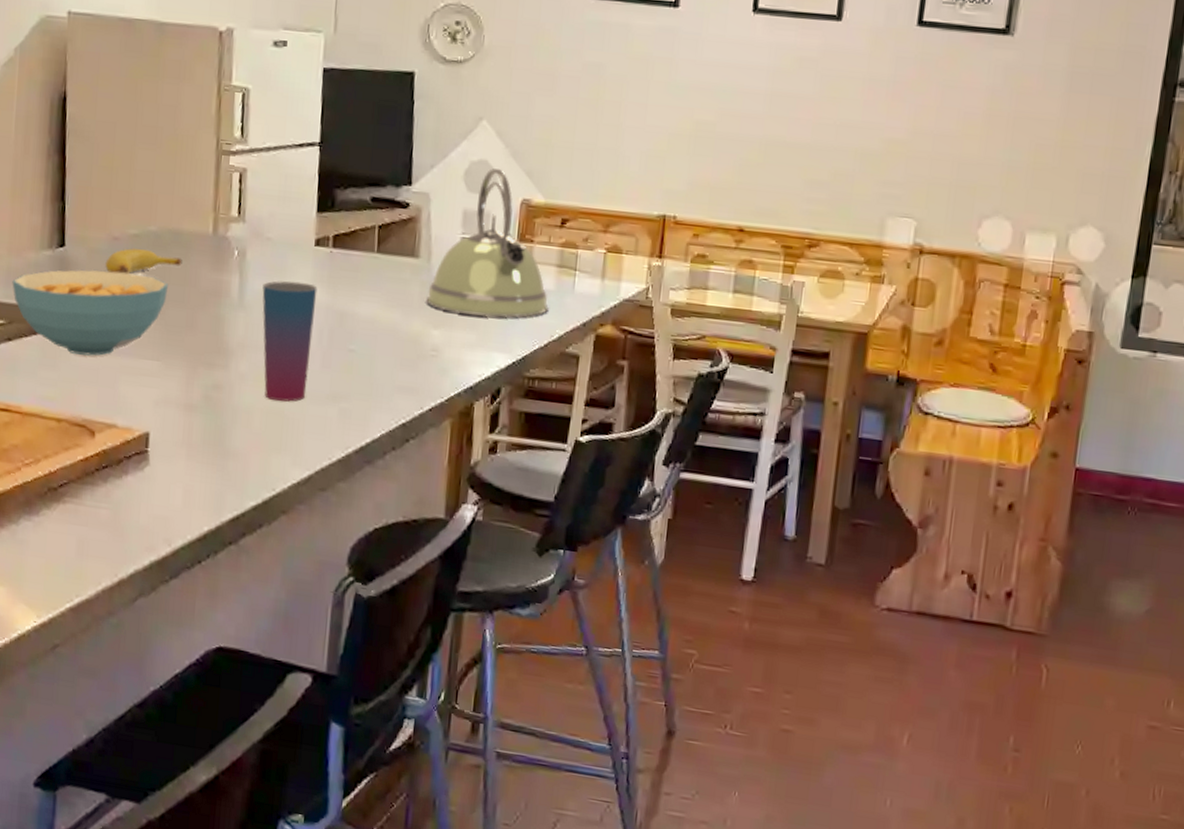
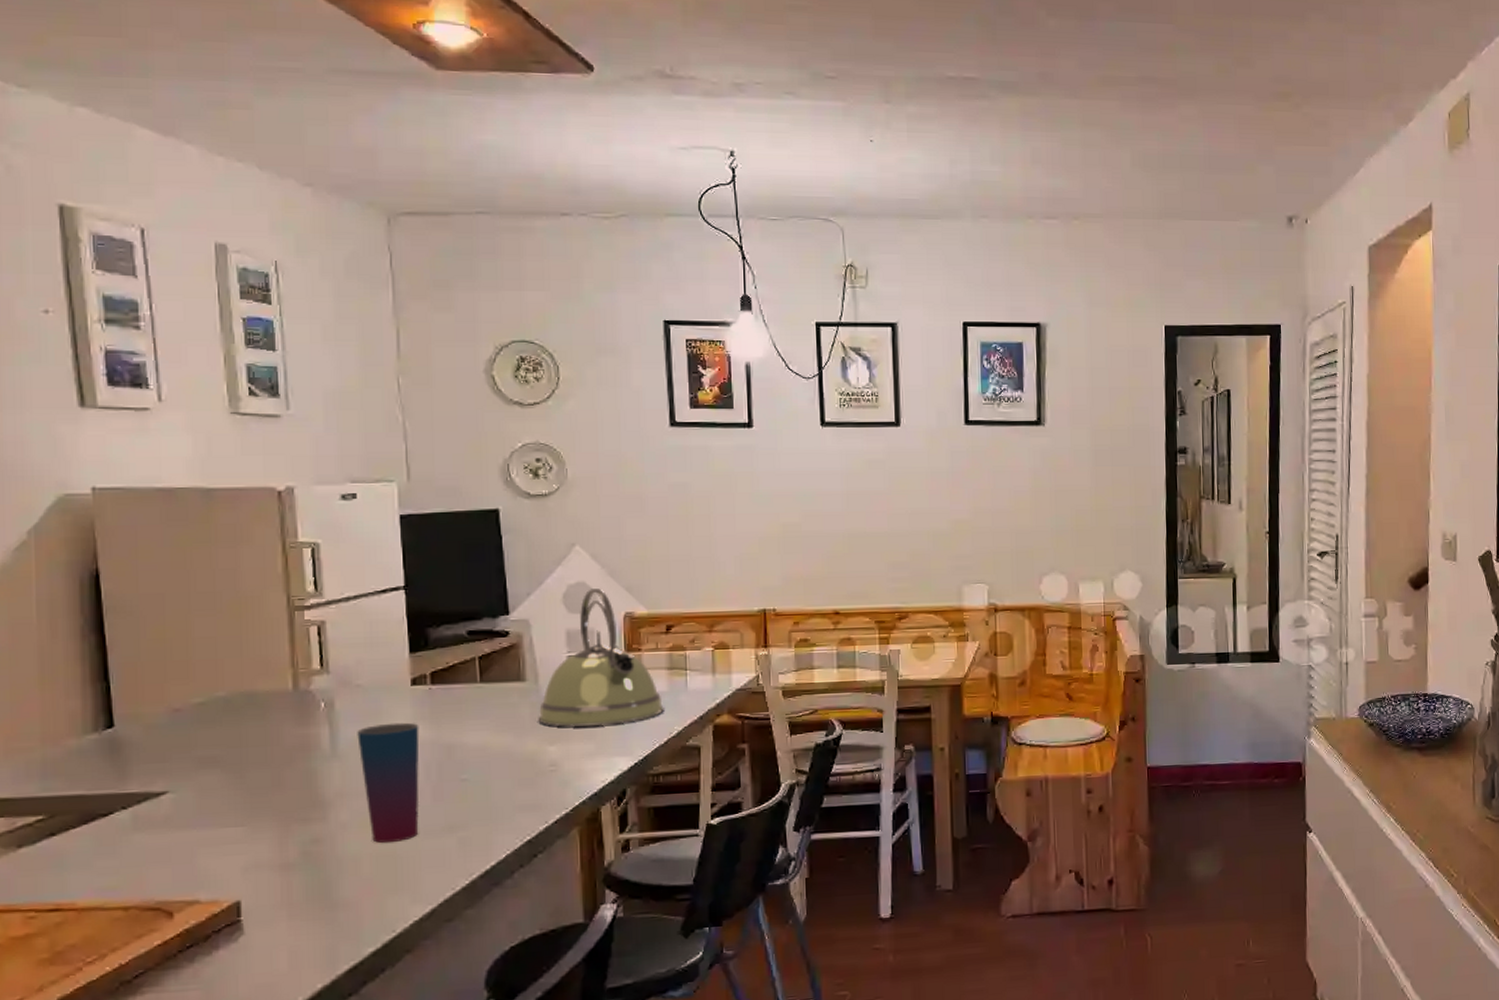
cereal bowl: present [12,270,169,356] -> none [50,742,247,836]
banana: present [105,247,182,275] -> none [167,716,260,746]

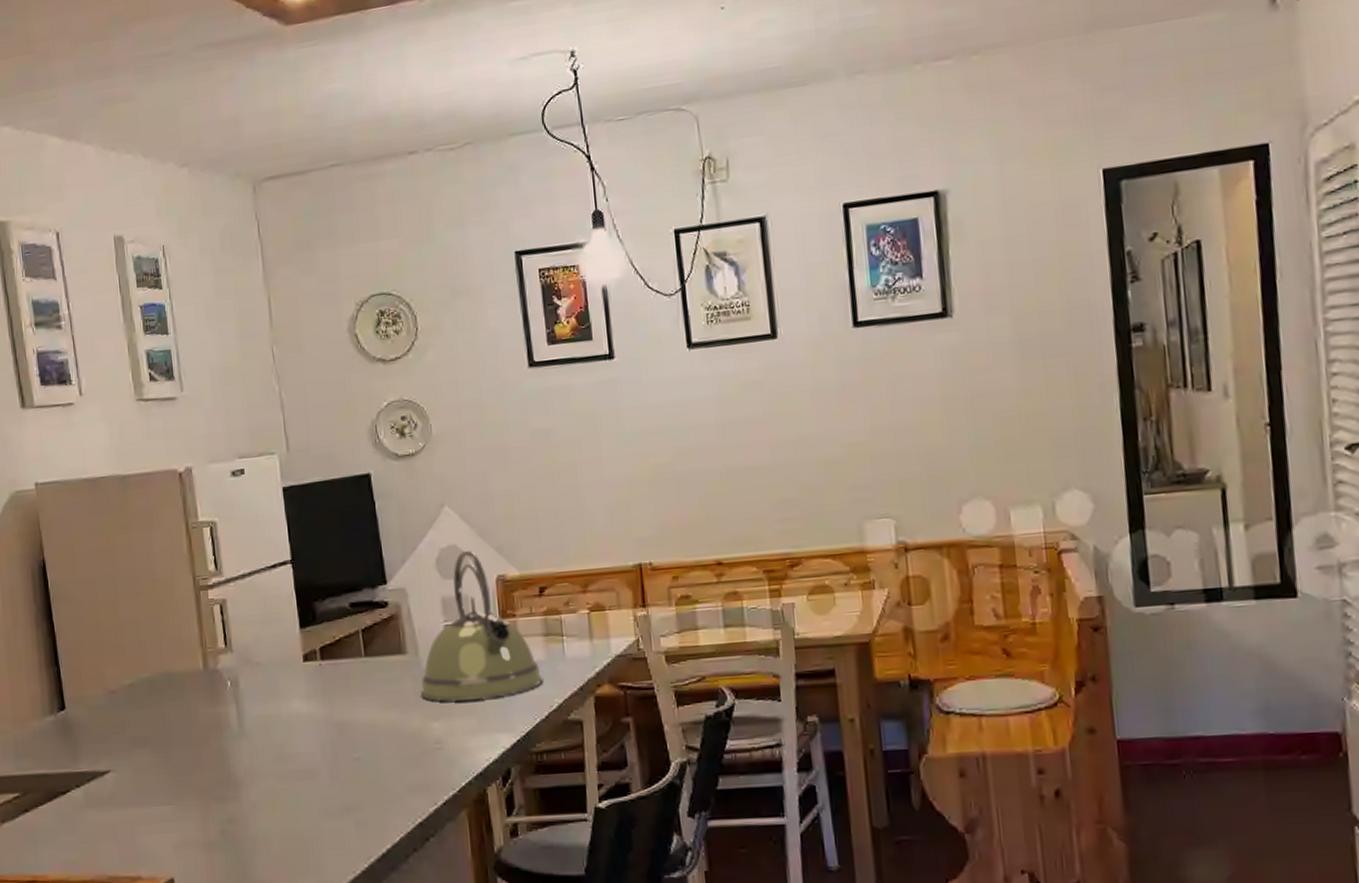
cup: present [357,722,420,844] -> none [260,699,320,824]

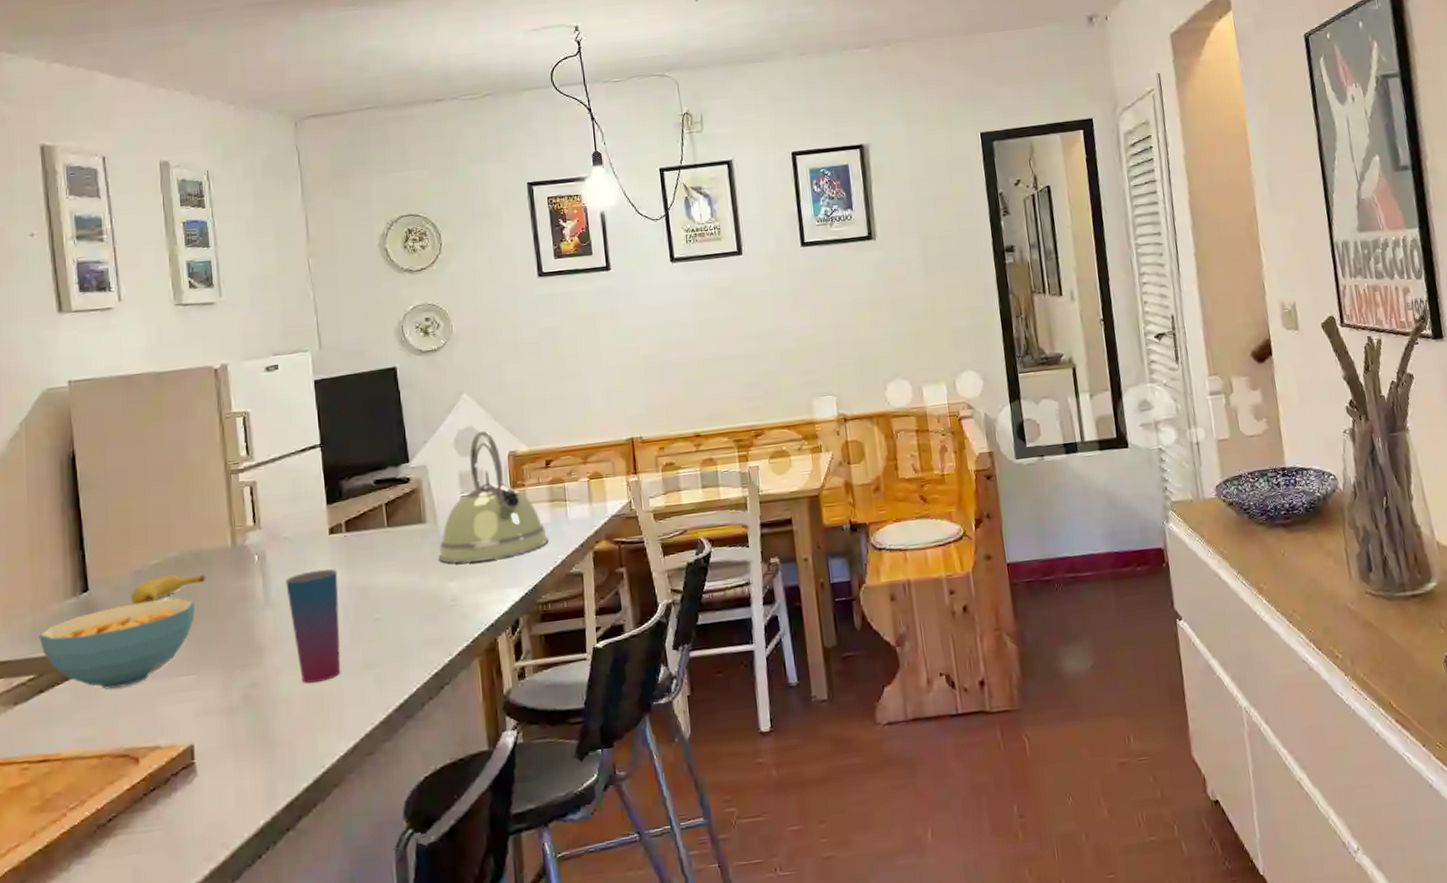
cereal bowl: none [21,722,170,813] -> present [39,598,196,689]
banana: none [106,697,179,726] -> present [131,575,206,605]
cup: none [260,699,320,824] -> present [285,568,341,684]

